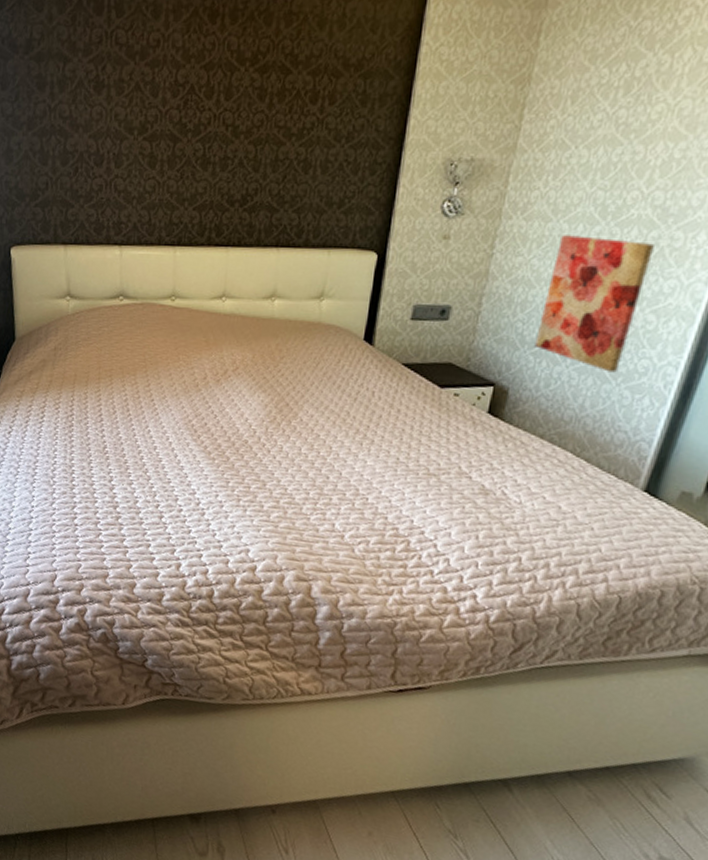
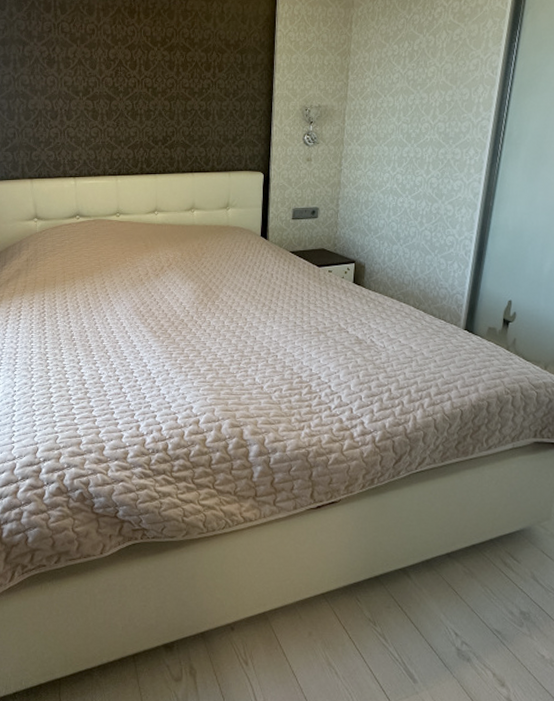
wall art: present [534,235,654,373] -> none [378,154,444,247]

